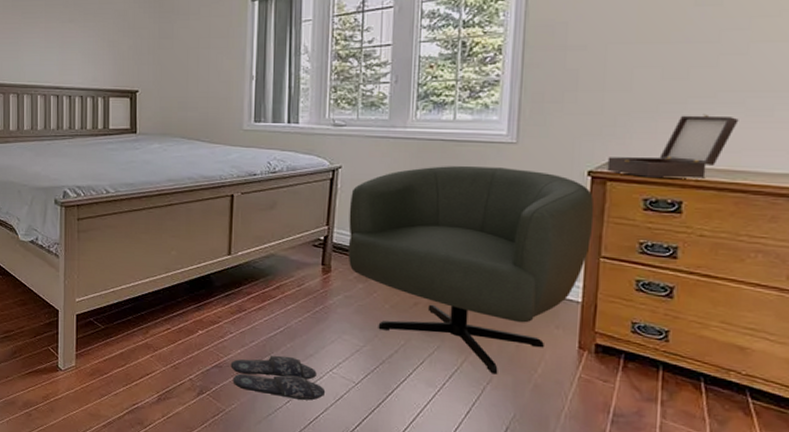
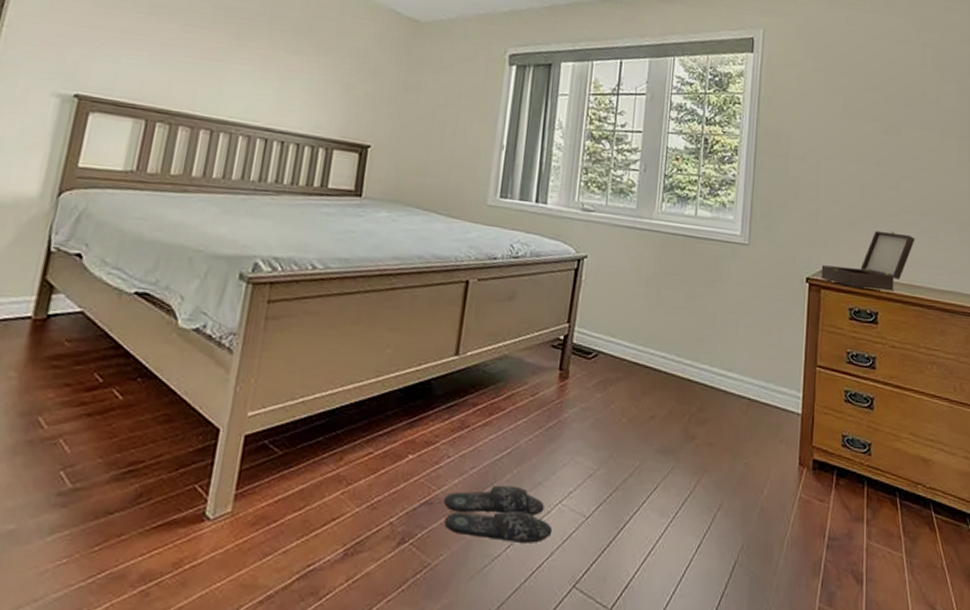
armchair: present [348,166,595,375] -> none [587,263,812,499]

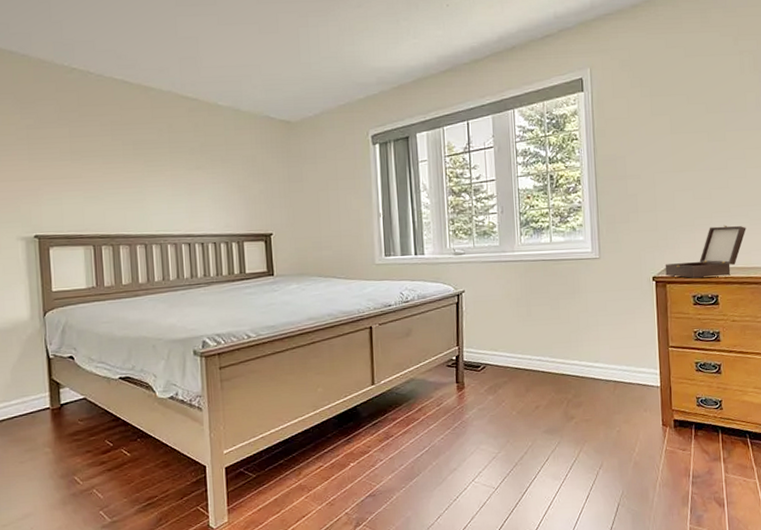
slippers: present [443,485,551,543] -> none [383,473,470,514]

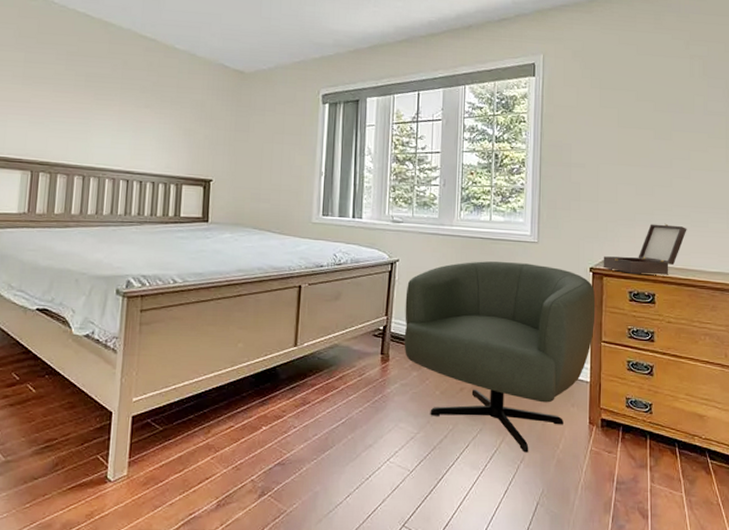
armchair: none [474,279,662,459] -> present [404,261,596,453]

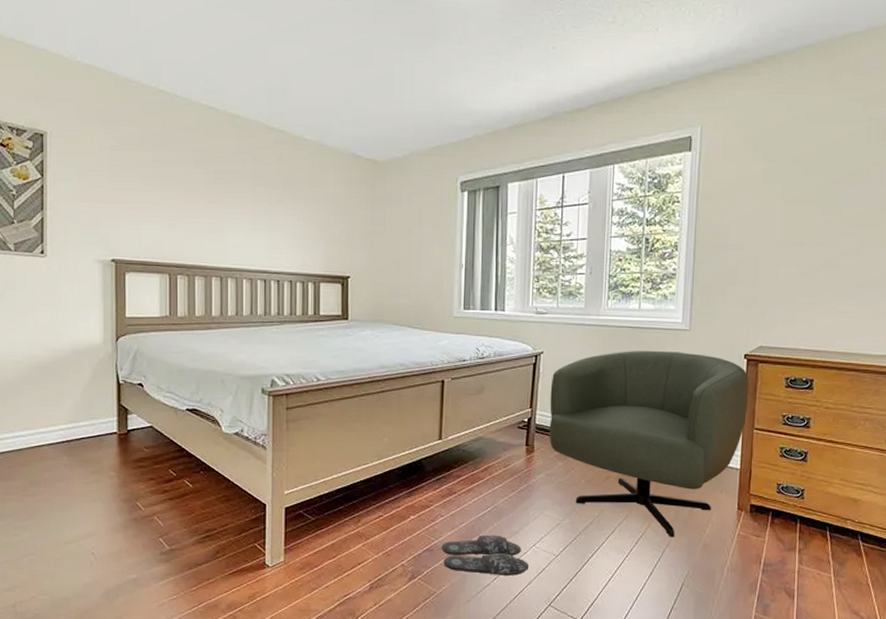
slippers: none [293,448,382,493] -> present [441,535,528,576]
jewelry box: present [603,223,687,275] -> none [759,305,853,360]

